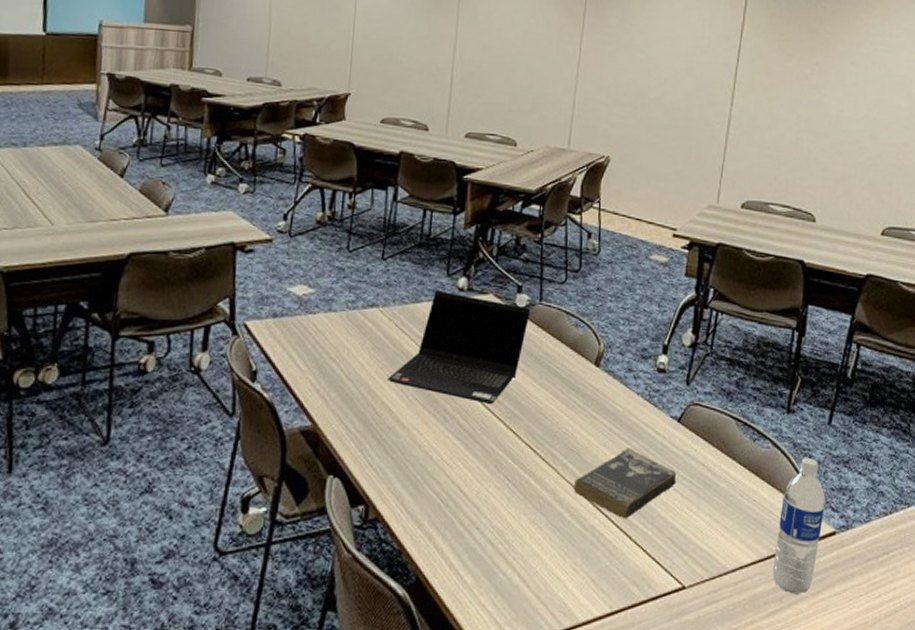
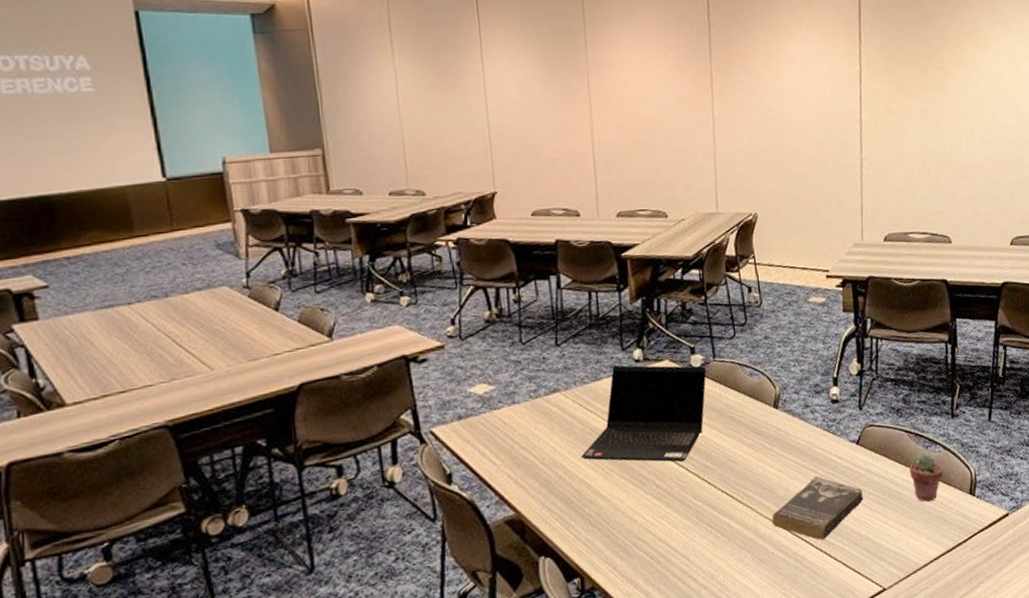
potted succulent: none [731,447,770,500] -> present [909,454,944,502]
water bottle: present [772,458,825,594] -> none [958,453,997,575]

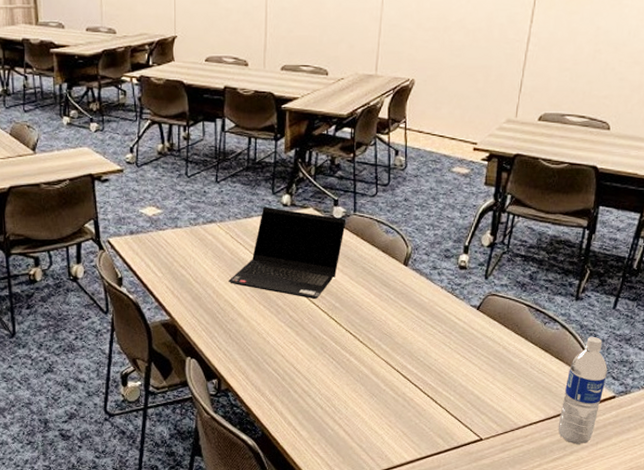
book: present [771,476,864,541] -> none [387,332,476,388]
potted succulent: present [909,454,944,502] -> none [524,329,558,372]
water bottle: none [958,453,997,575] -> present [557,337,608,444]

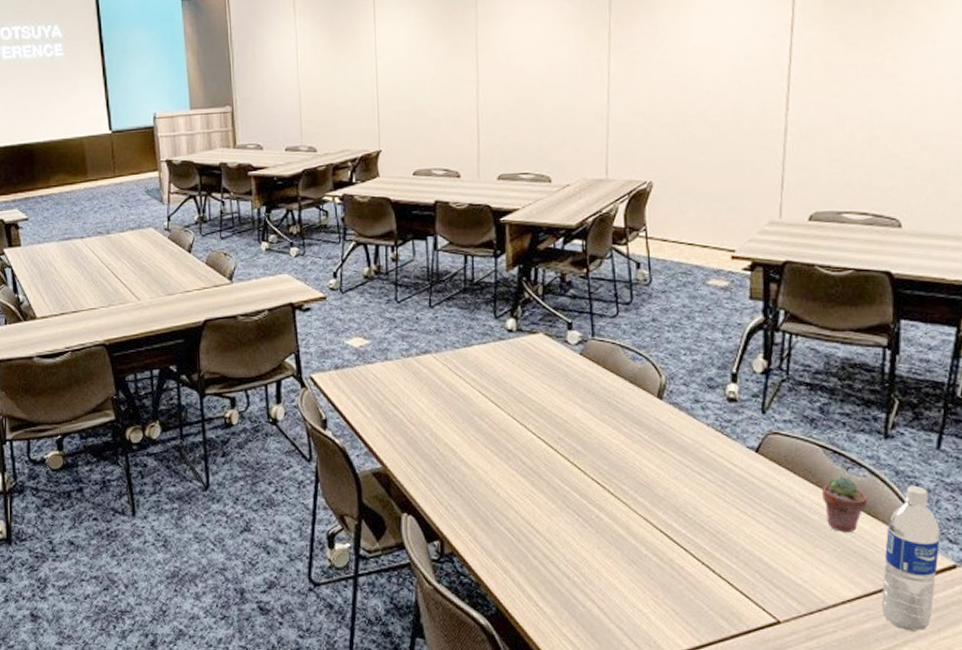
laptop computer: present [228,206,346,299] -> none [448,333,584,441]
potted succulent: none [524,329,558,372] -> present [822,476,868,532]

